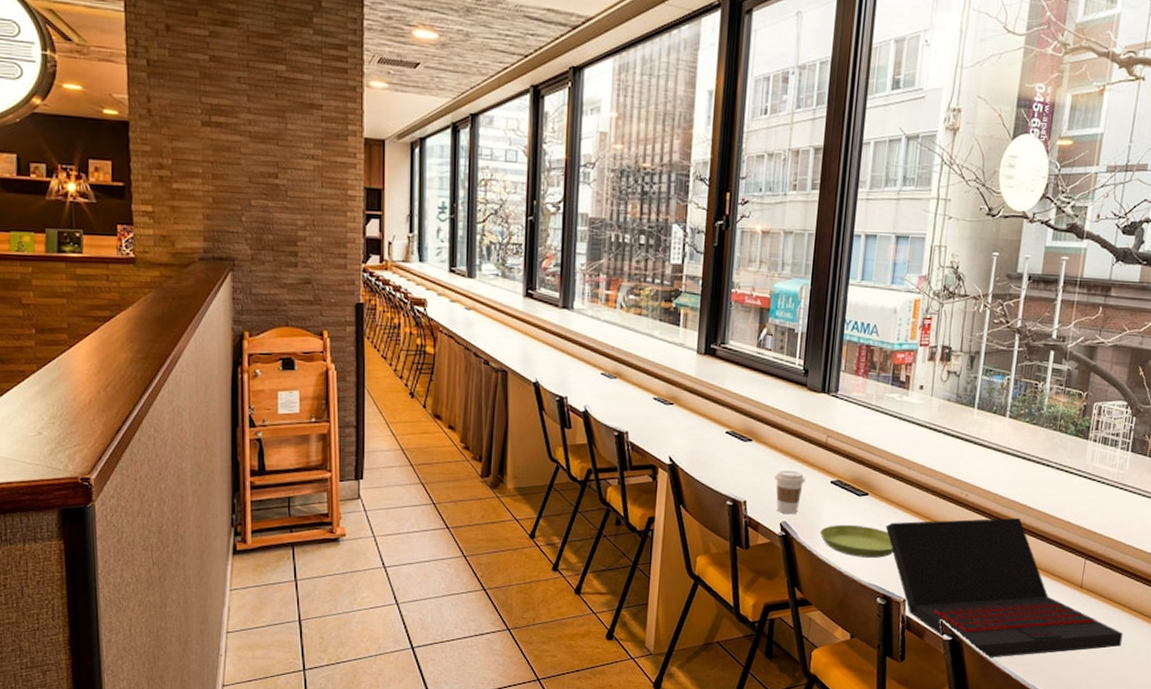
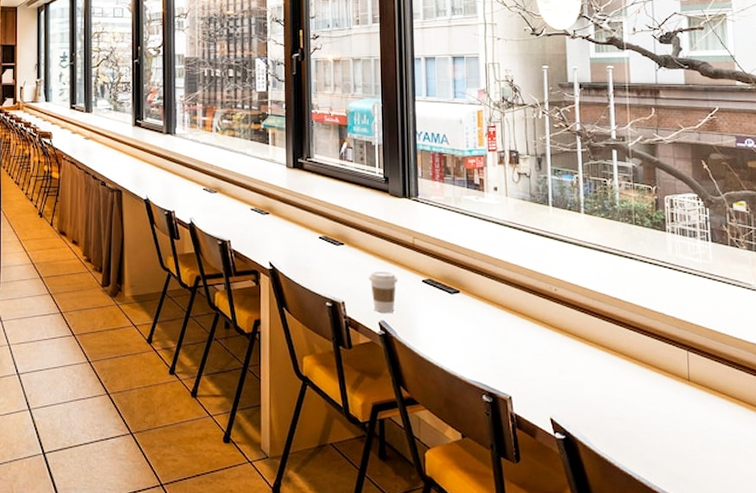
saucer: present [819,524,894,558] -> none [417,322,493,354]
laptop: present [885,518,1123,658] -> none [481,311,745,458]

